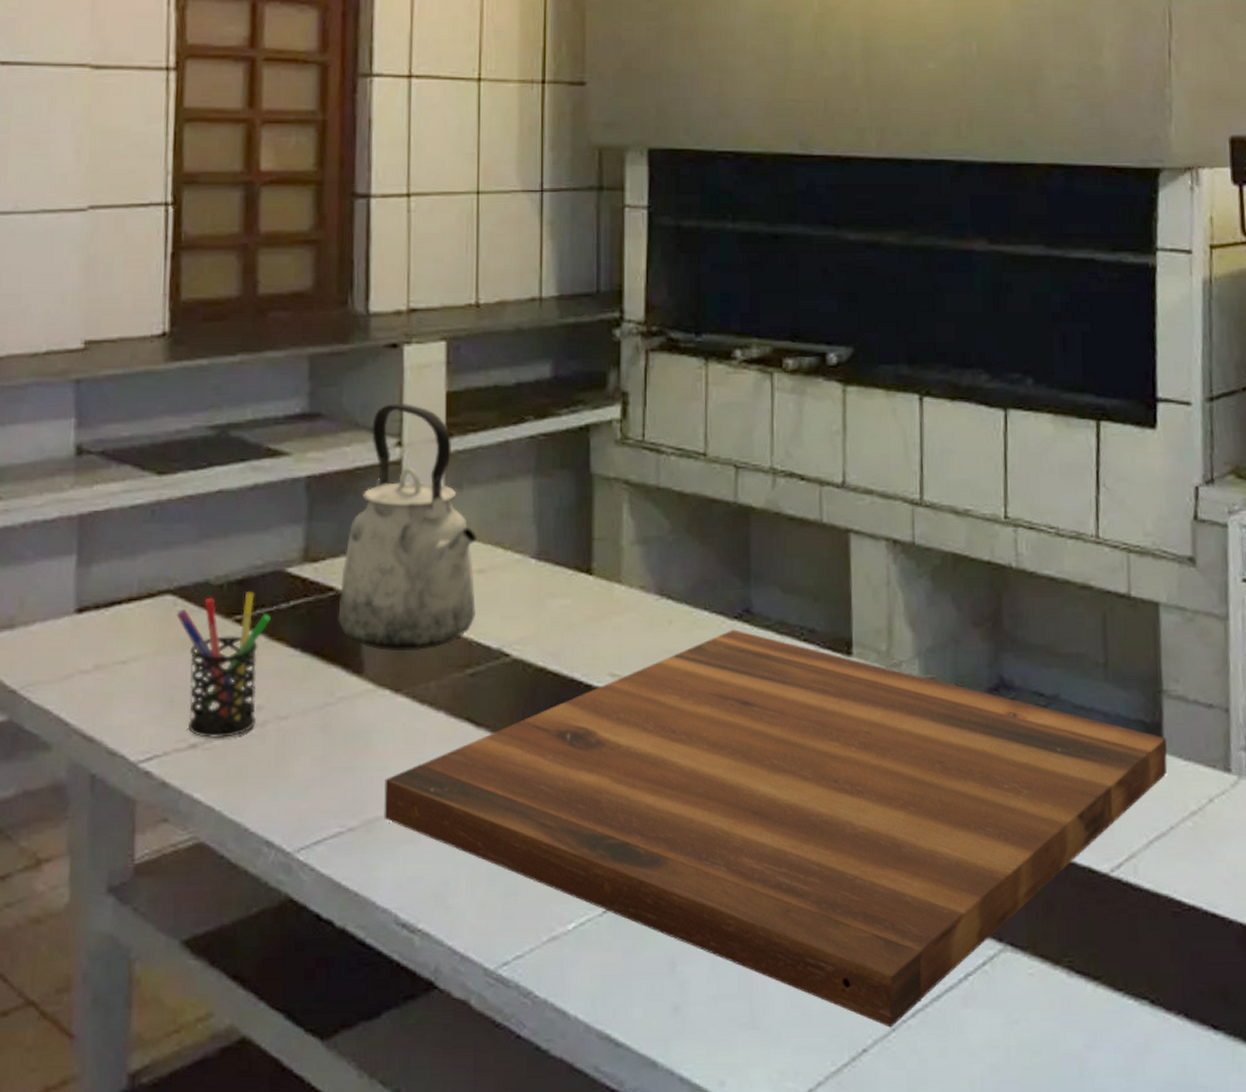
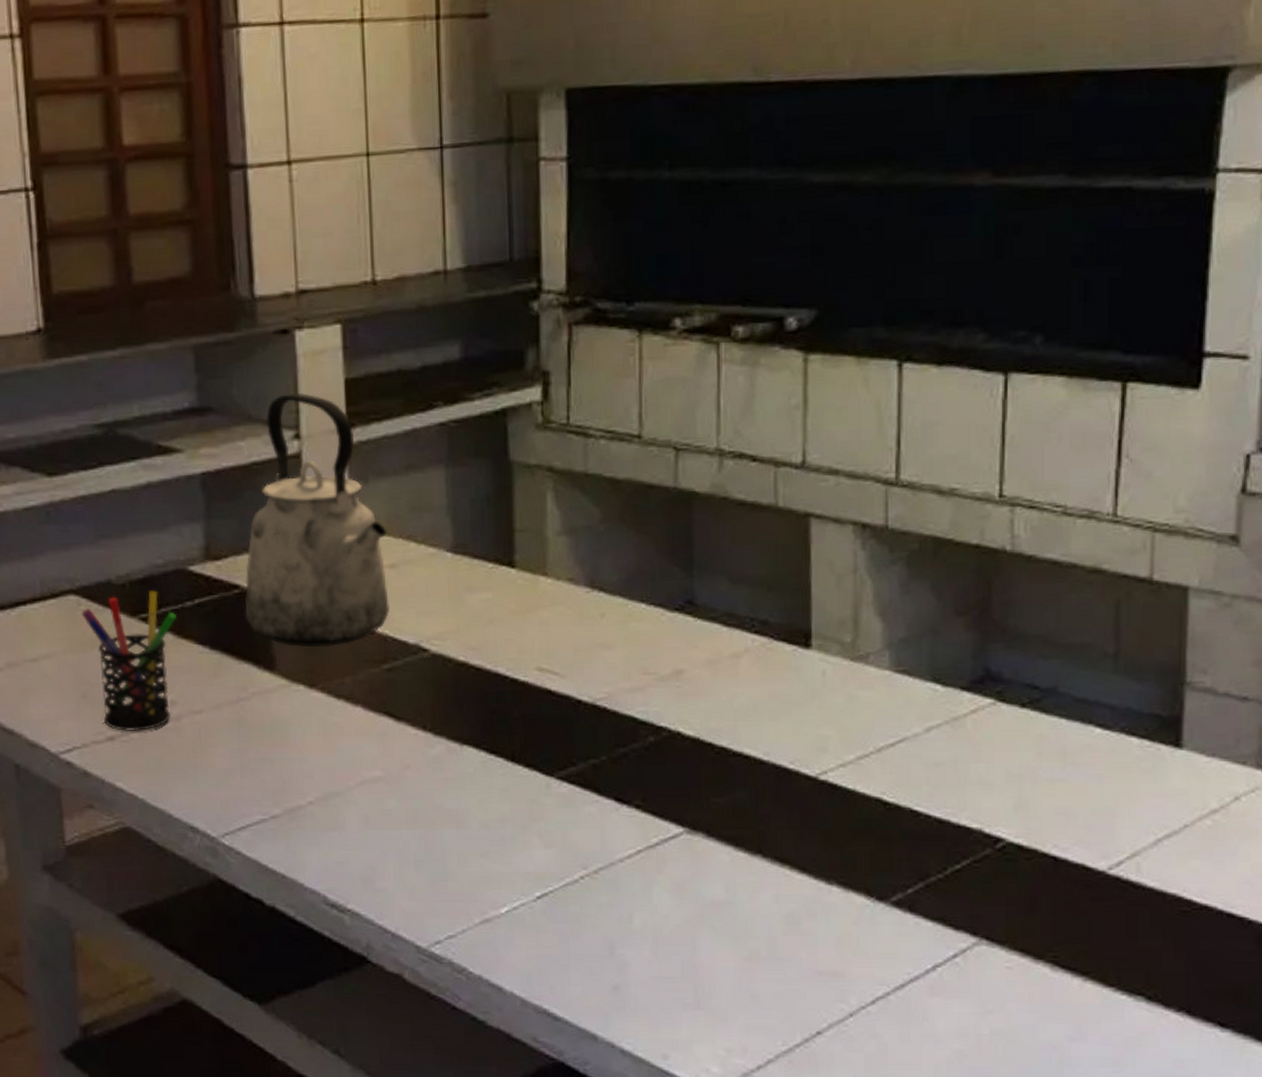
cutting board: present [384,629,1168,1028] -> none [305,622,1187,1013]

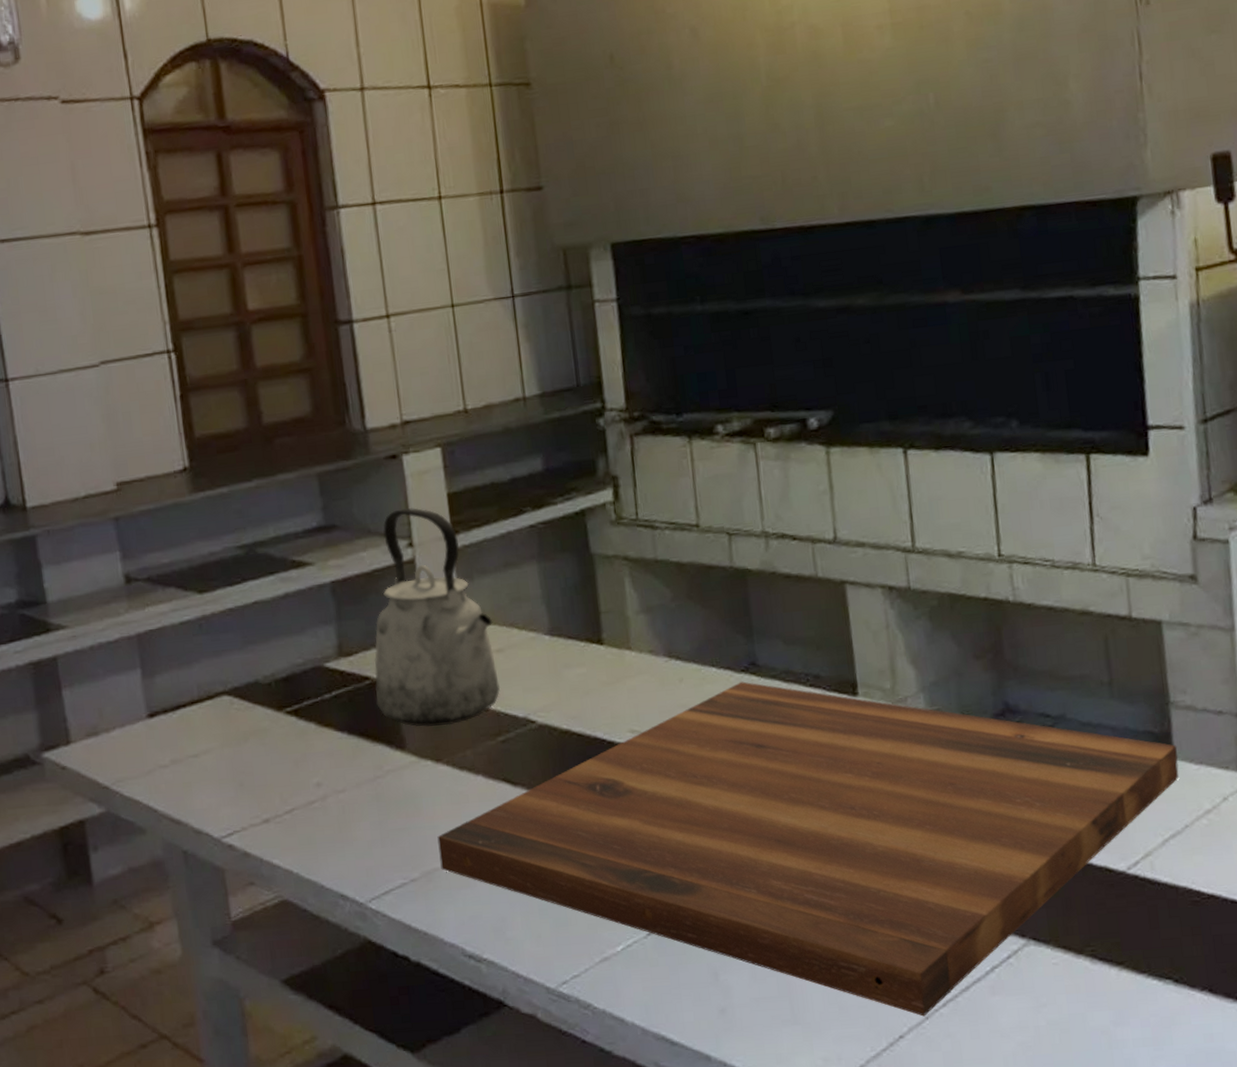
pen holder: present [81,590,176,731] -> none [234,686,317,813]
cutting board: none [305,622,1187,1013] -> present [437,681,1179,1017]

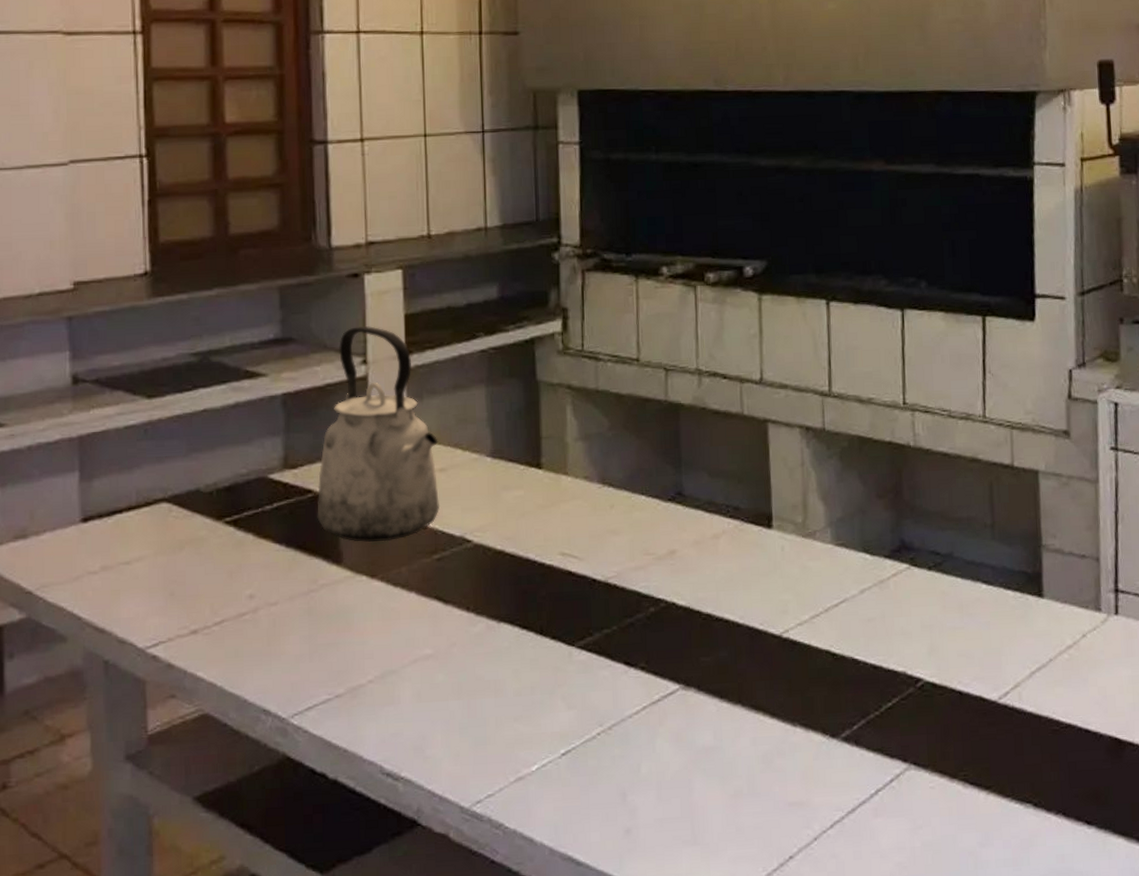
cutting board: present [437,681,1179,1017] -> none [366,510,1047,838]

